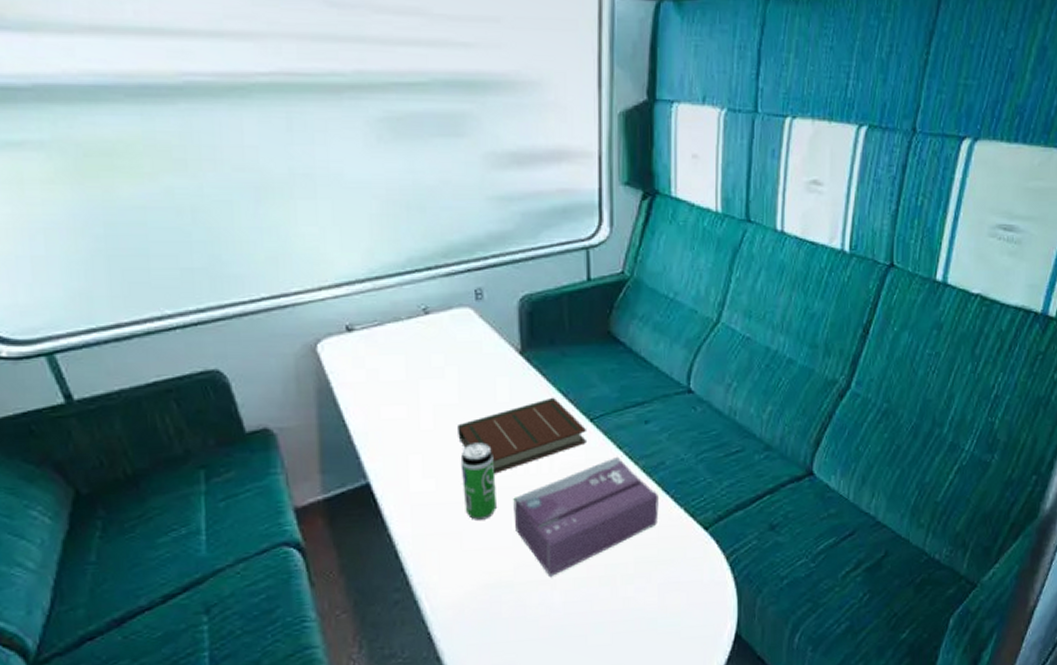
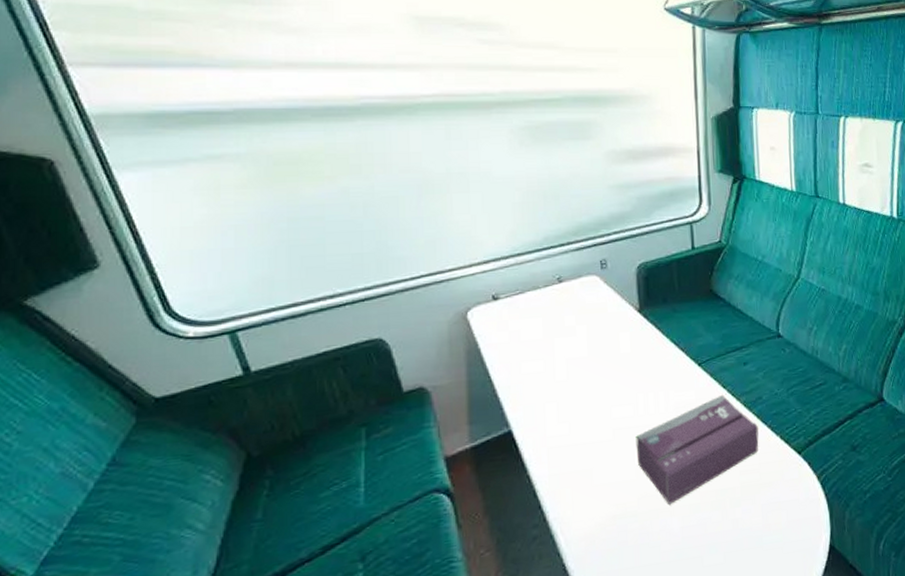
book: present [458,397,586,474] -> none [587,346,696,416]
beverage can: present [460,442,496,520] -> none [590,389,621,458]

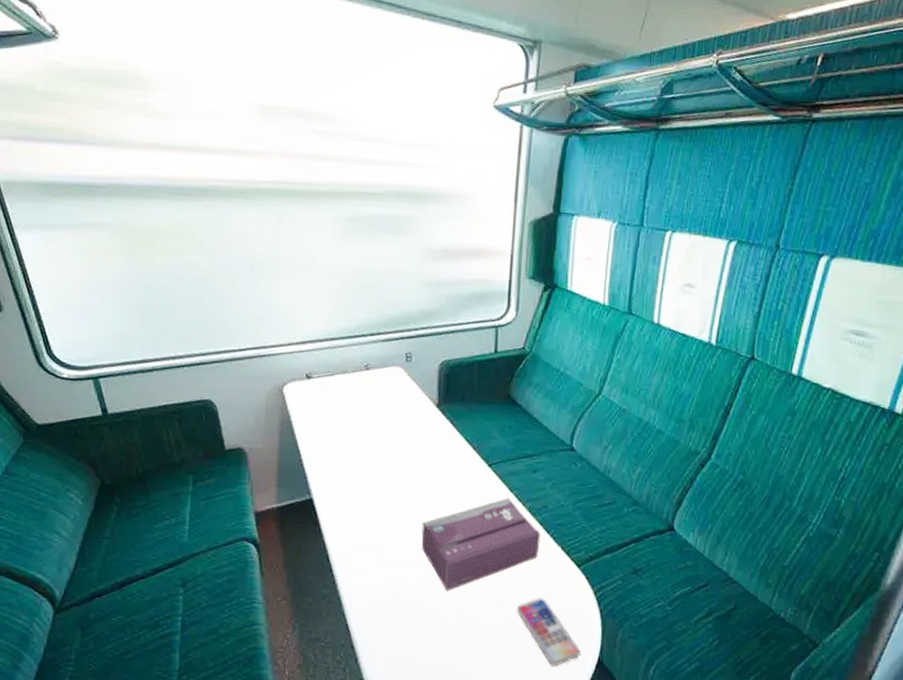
smartphone: none [744,493,812,562] -> present [517,598,581,666]

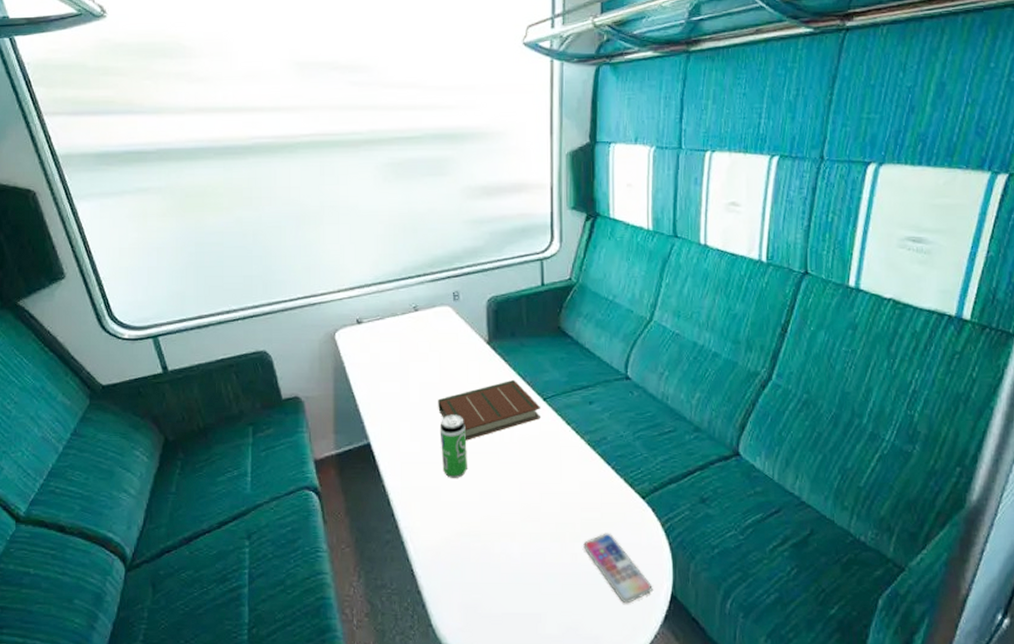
book: none [383,444,485,501] -> present [438,379,540,441]
beverage can: none [383,475,410,538] -> present [439,414,467,478]
tissue box: present [421,497,540,592] -> none [481,430,602,531]

